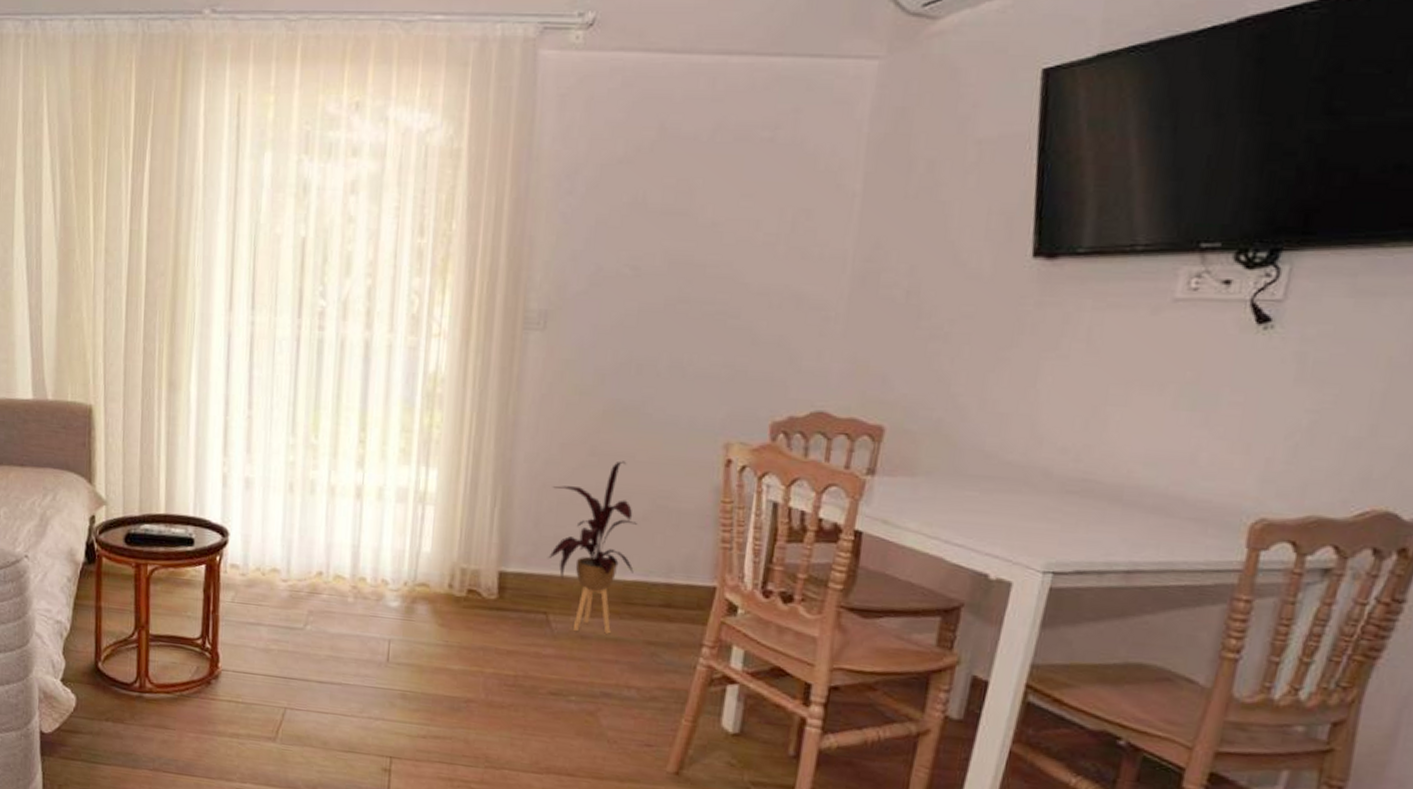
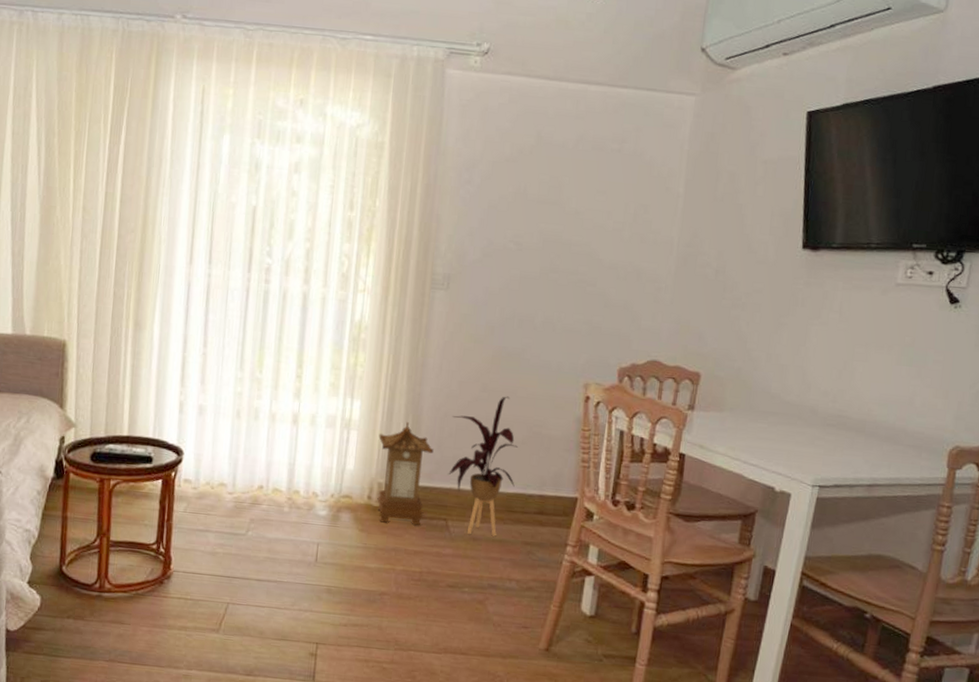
lantern: none [460,495,530,620] -> present [377,422,434,525]

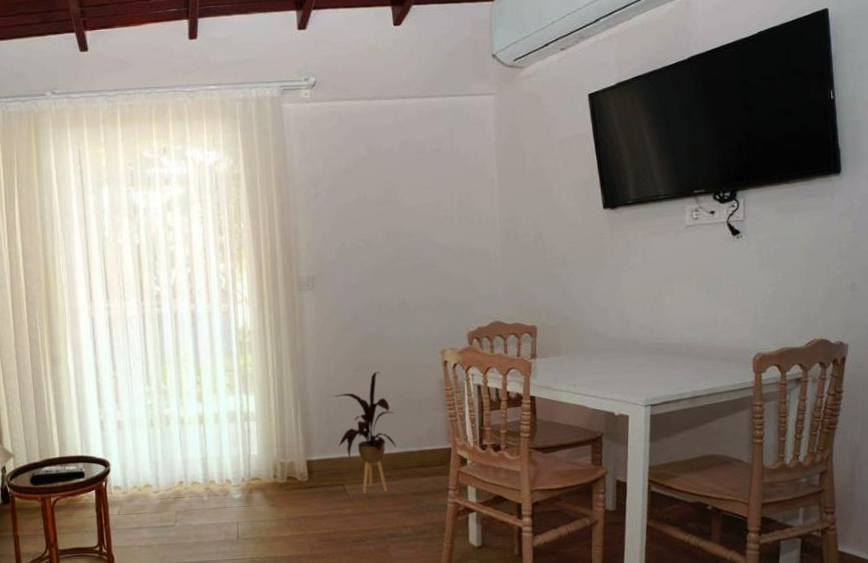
lantern: present [377,422,434,525] -> none [274,407,323,496]

